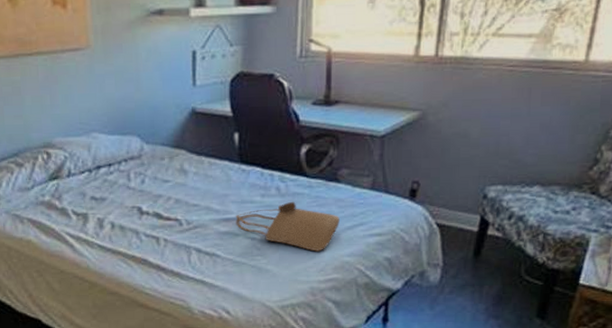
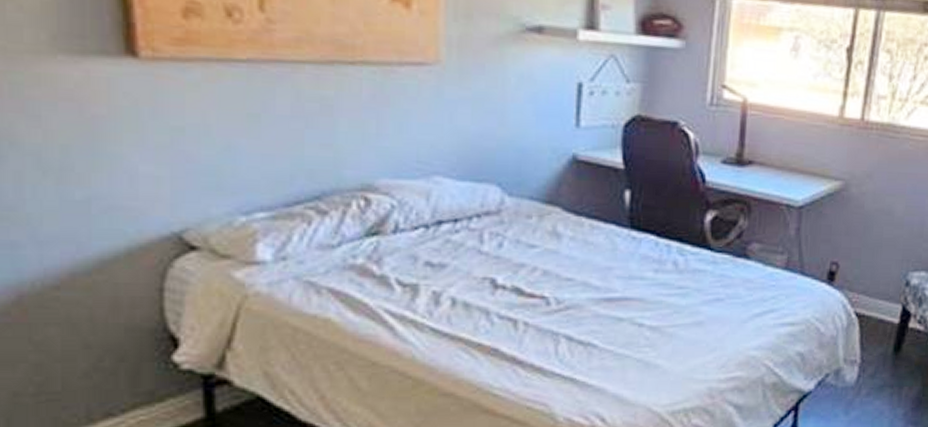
tote bag: present [235,201,340,252] -> none [620,279,747,343]

